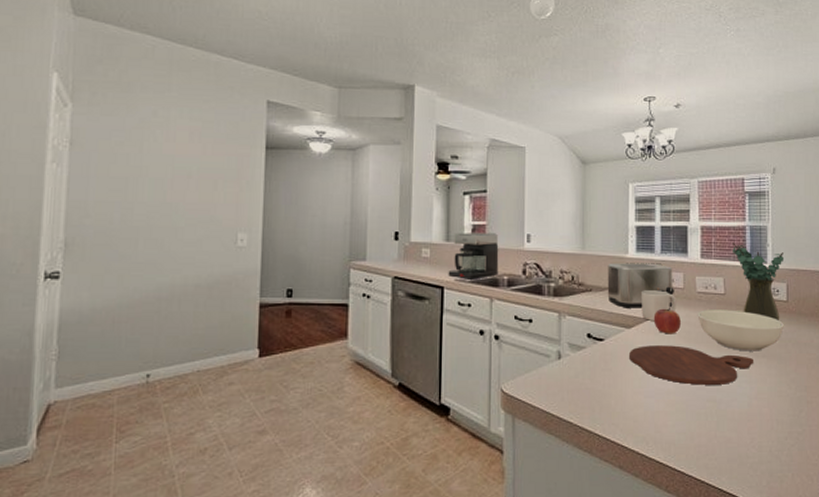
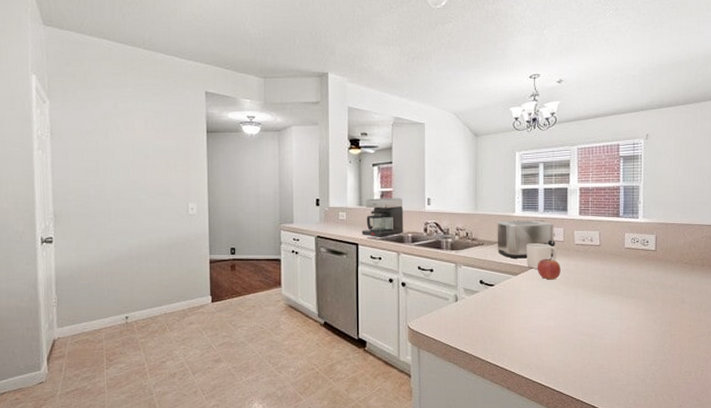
cutting board: present [629,345,754,385] -> none [516,289,625,322]
bowl: present [697,310,784,351] -> none [575,258,652,294]
vase: present [733,242,785,320] -> none [607,201,654,267]

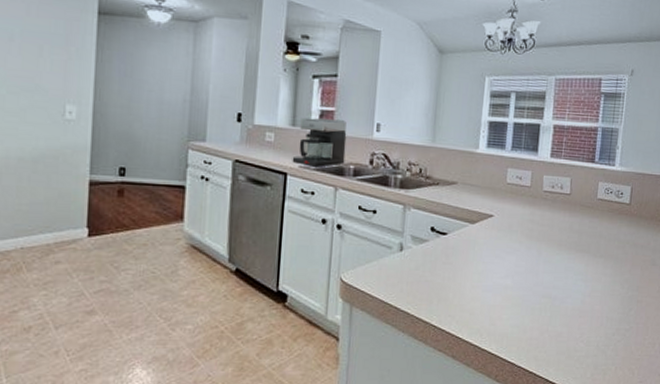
toaster: present [497,220,555,259] -> none [454,157,522,206]
mug: present [526,243,557,270] -> none [487,186,523,218]
fruit: present [537,257,561,280] -> none [497,204,525,231]

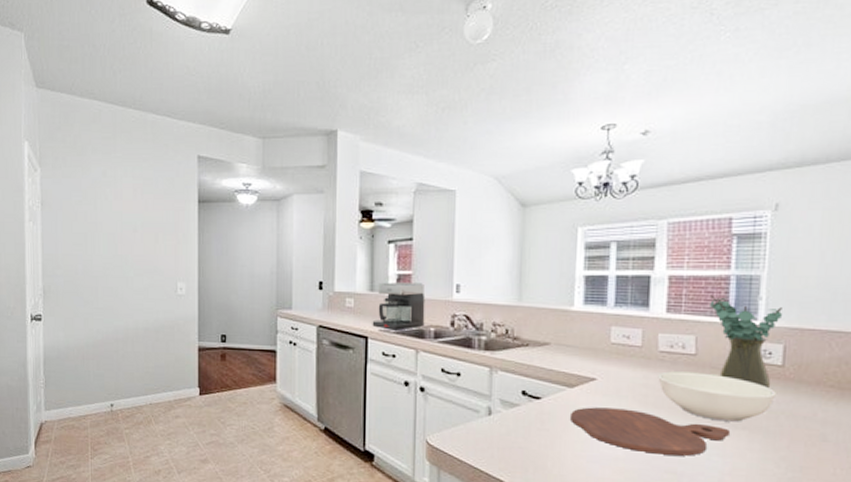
cutting board: none [471,241,592,282] -> present [571,407,731,456]
bowl: none [541,208,624,251] -> present [658,371,776,422]
vase: none [582,143,632,222] -> present [710,295,783,388]

